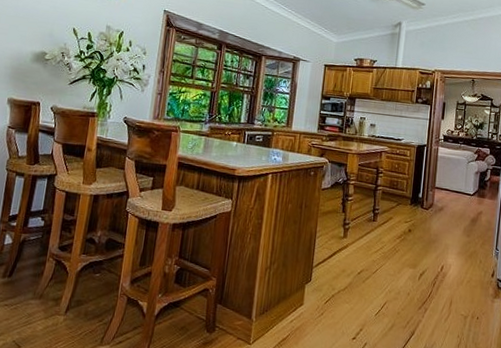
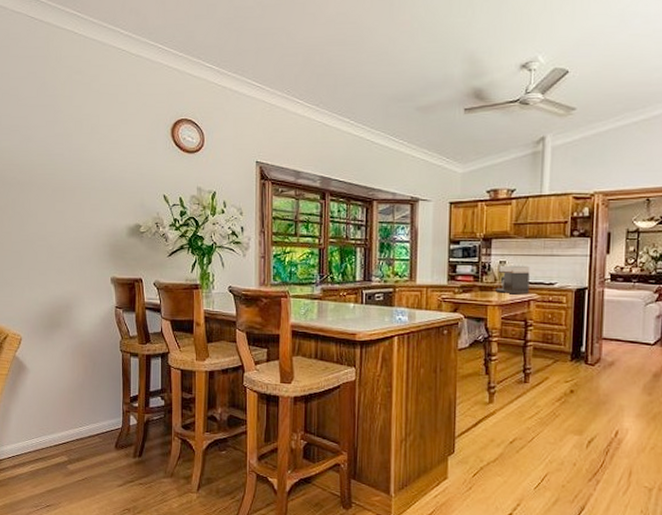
coffee maker: none [355,120,384,147] -> present [495,265,530,295]

